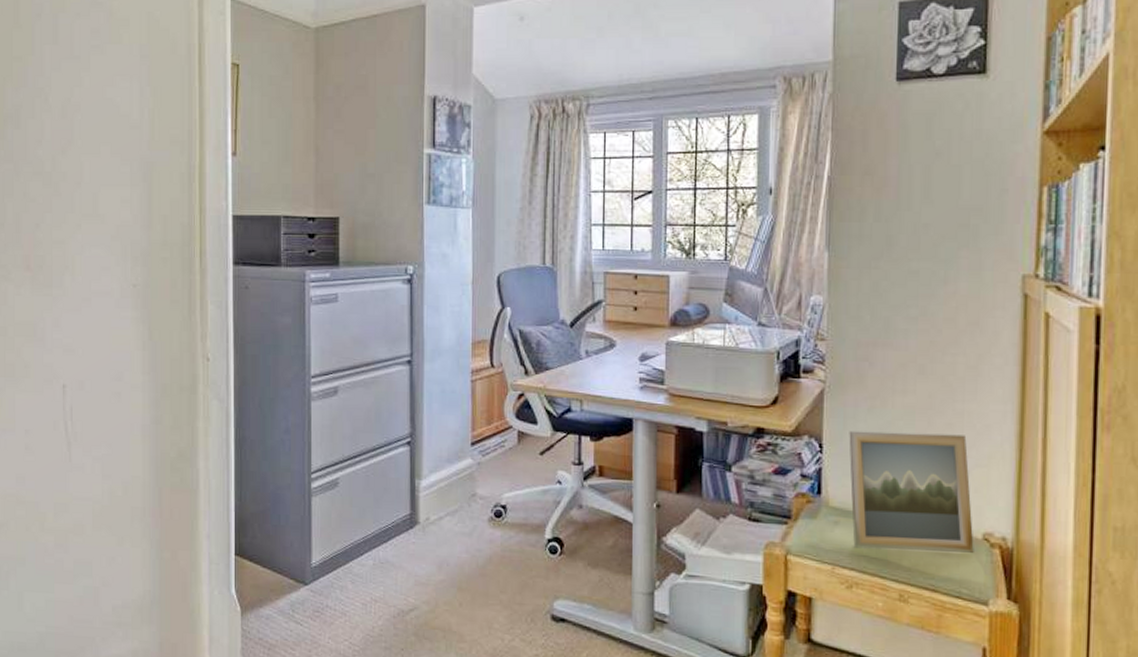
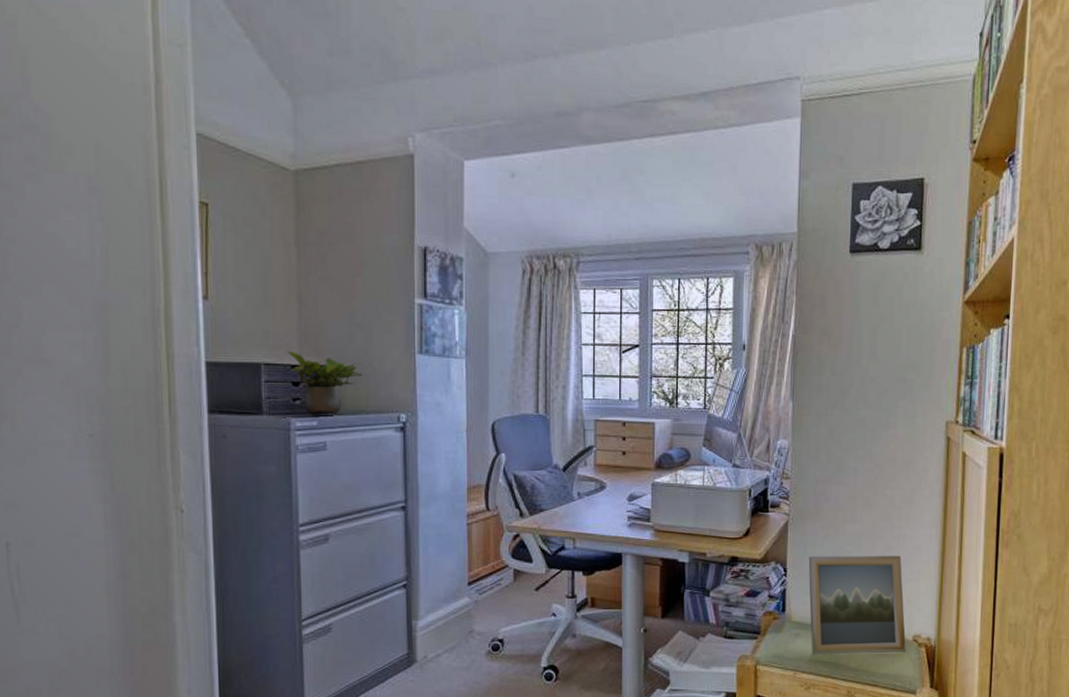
potted plant: none [305,204,373,267] -> present [288,351,362,415]

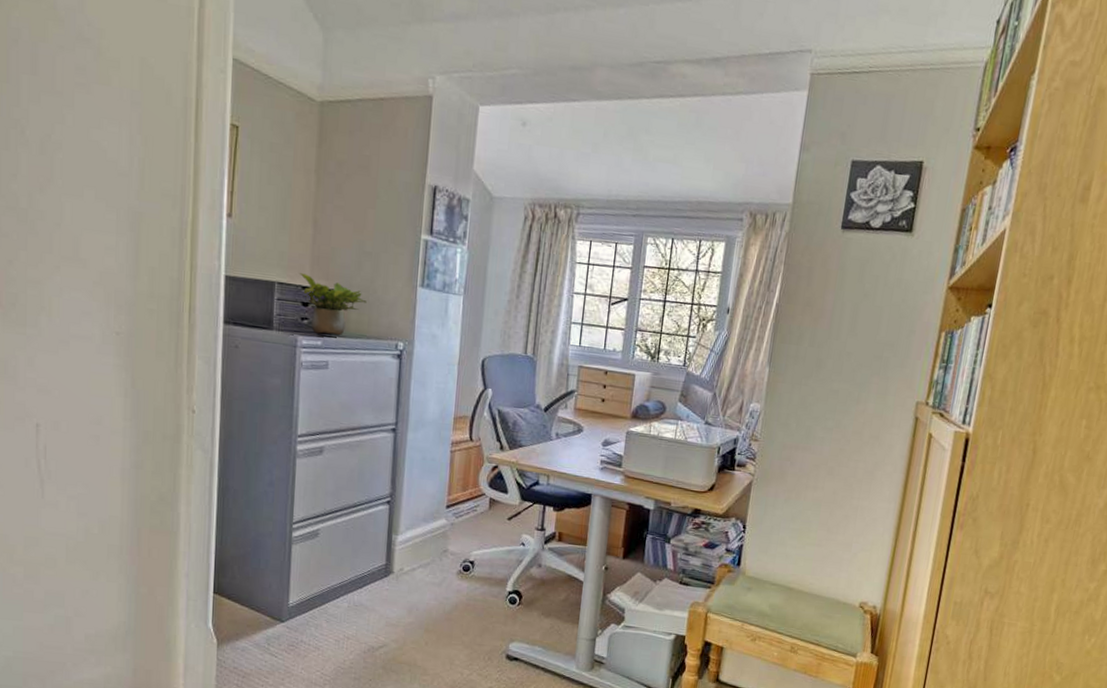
picture frame: present [808,555,906,655] -> none [760,516,858,617]

